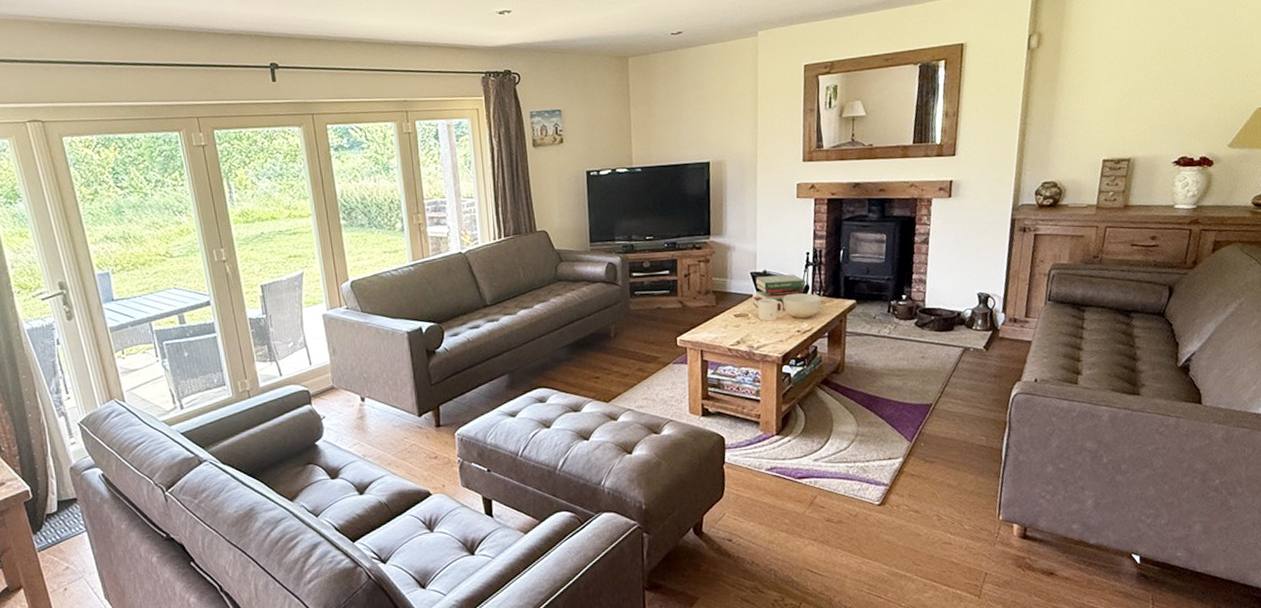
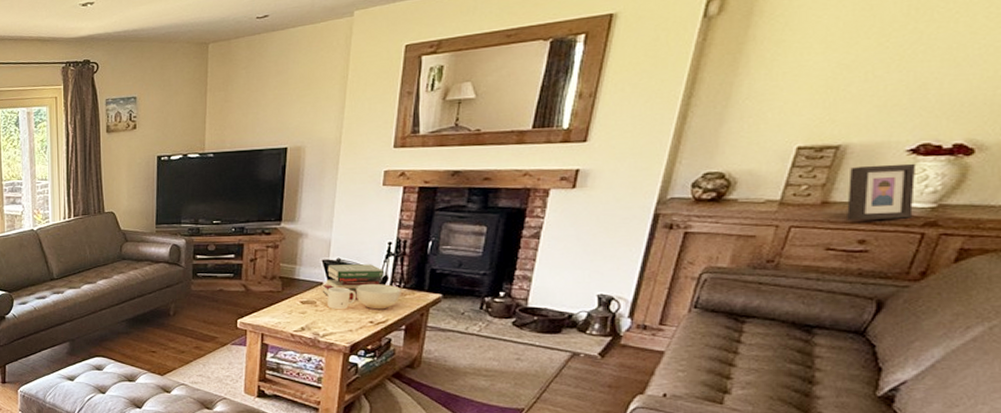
picture frame: none [1139,172,1183,221] -> present [847,163,917,221]

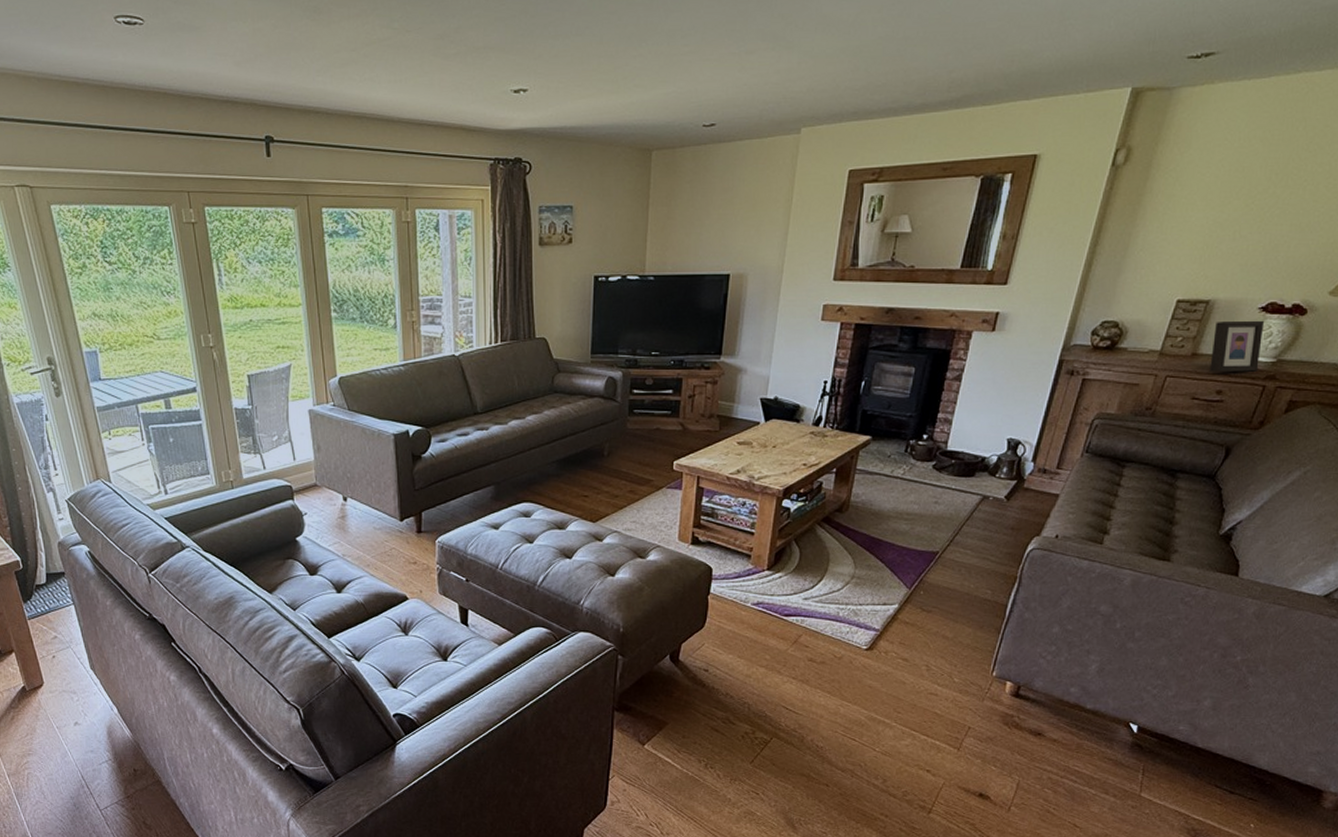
books: present [323,264,384,300] -> none [760,403,818,441]
mug: present [327,287,357,310] -> none [763,428,792,452]
bowl: present [355,283,403,310] -> none [791,424,836,452]

